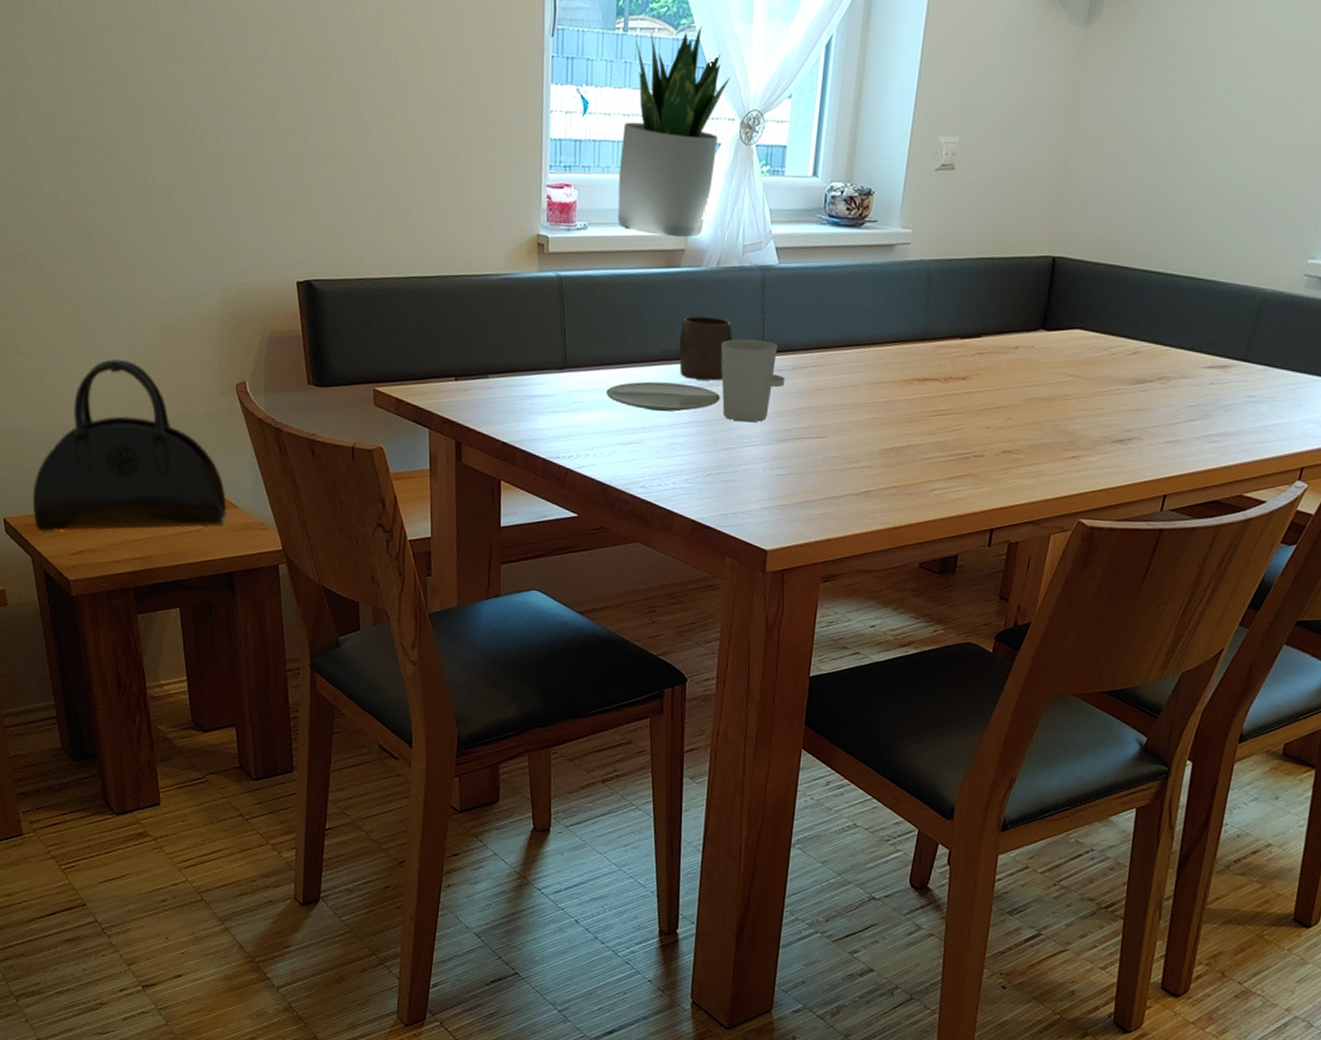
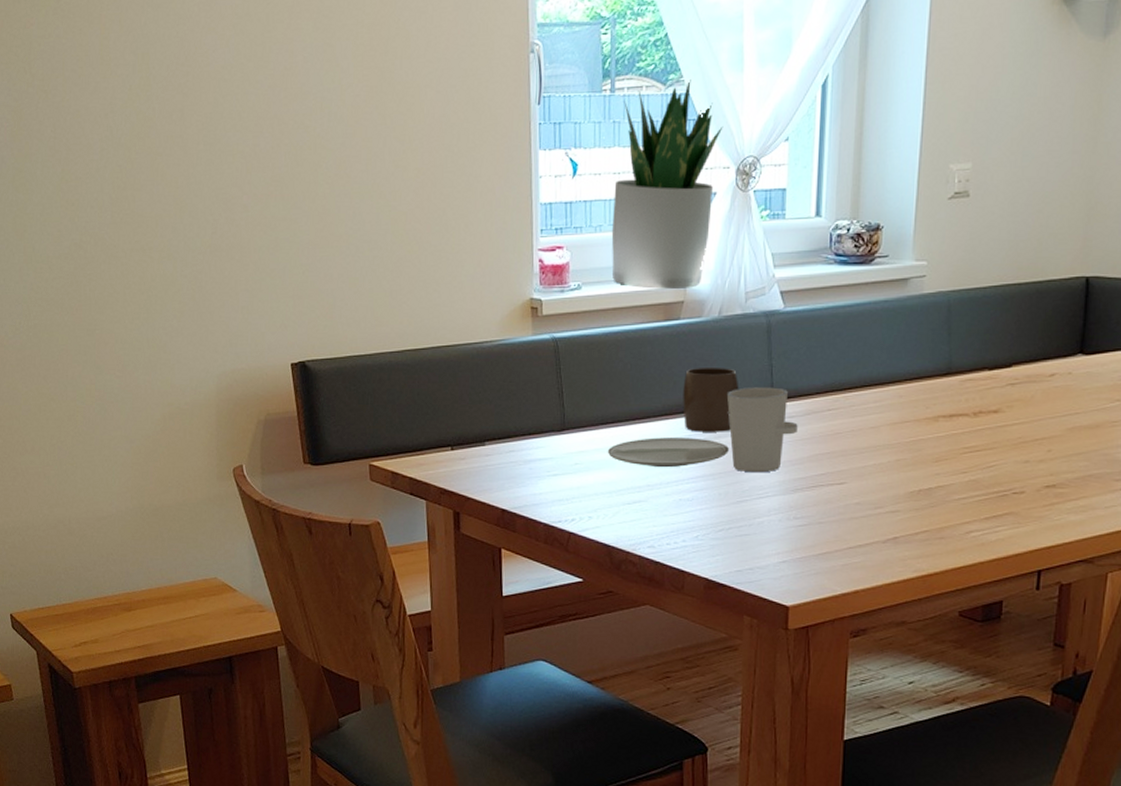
handbag: present [32,358,227,532] -> none [37,451,225,625]

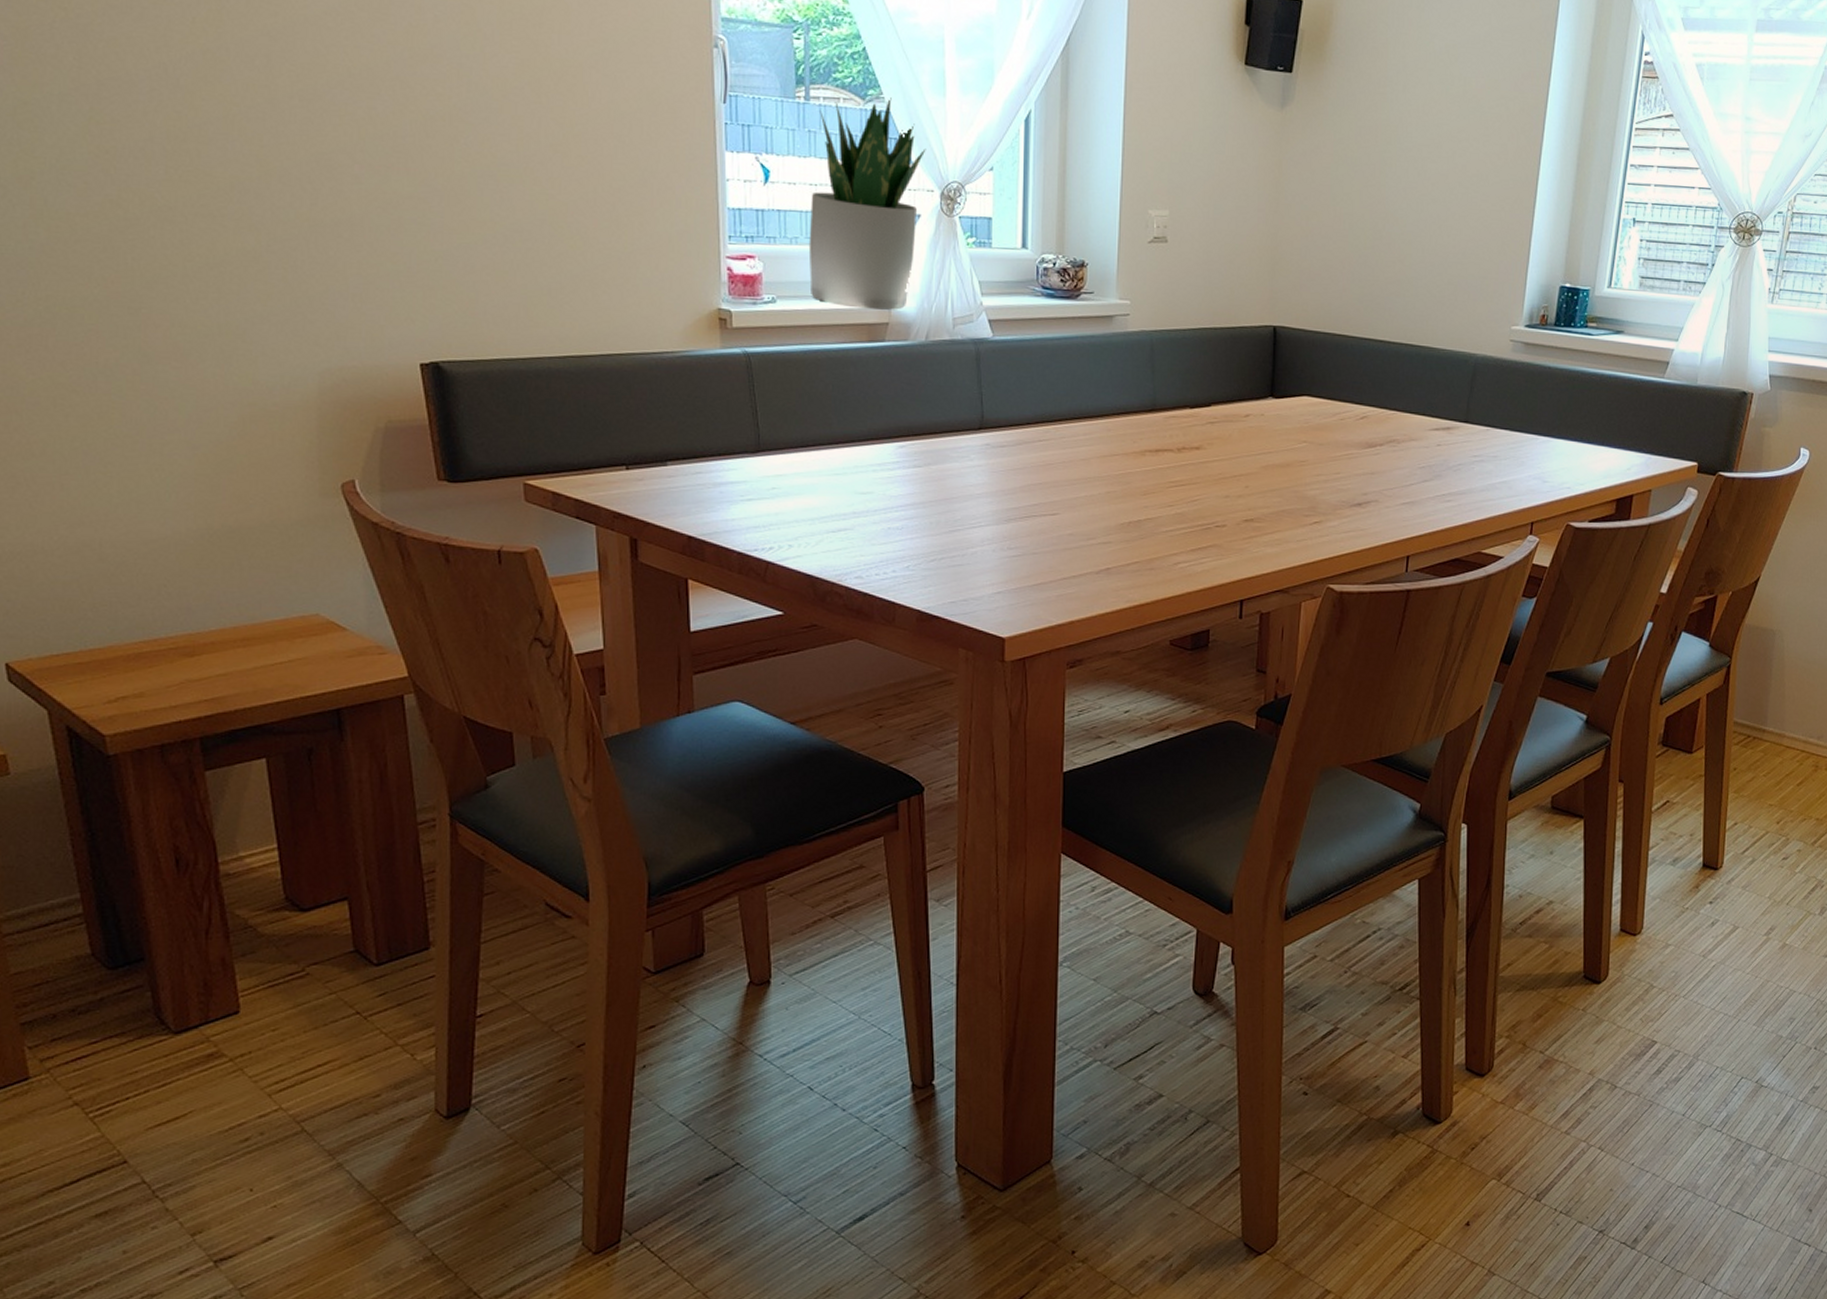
plate: present [607,437,730,467] -> none [808,463,941,494]
mug: present [683,368,739,432] -> none [890,392,949,459]
cup: present [726,387,798,473] -> none [936,414,1009,502]

